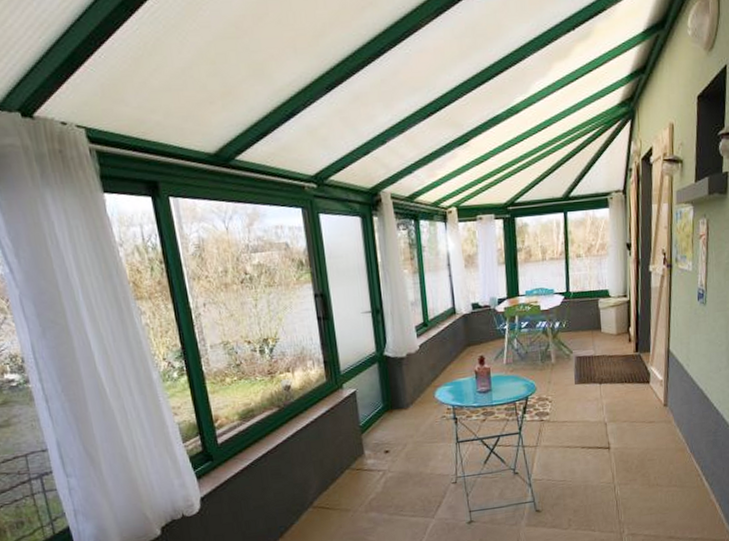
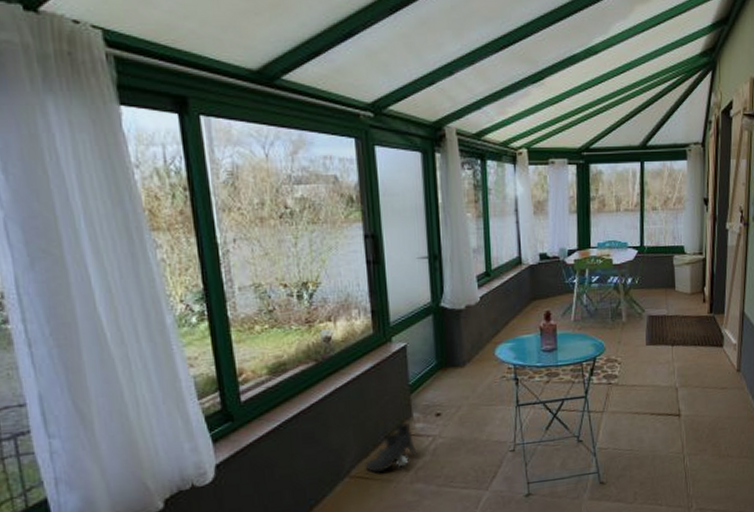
boots: none [325,459,370,504] -> present [365,422,418,473]

